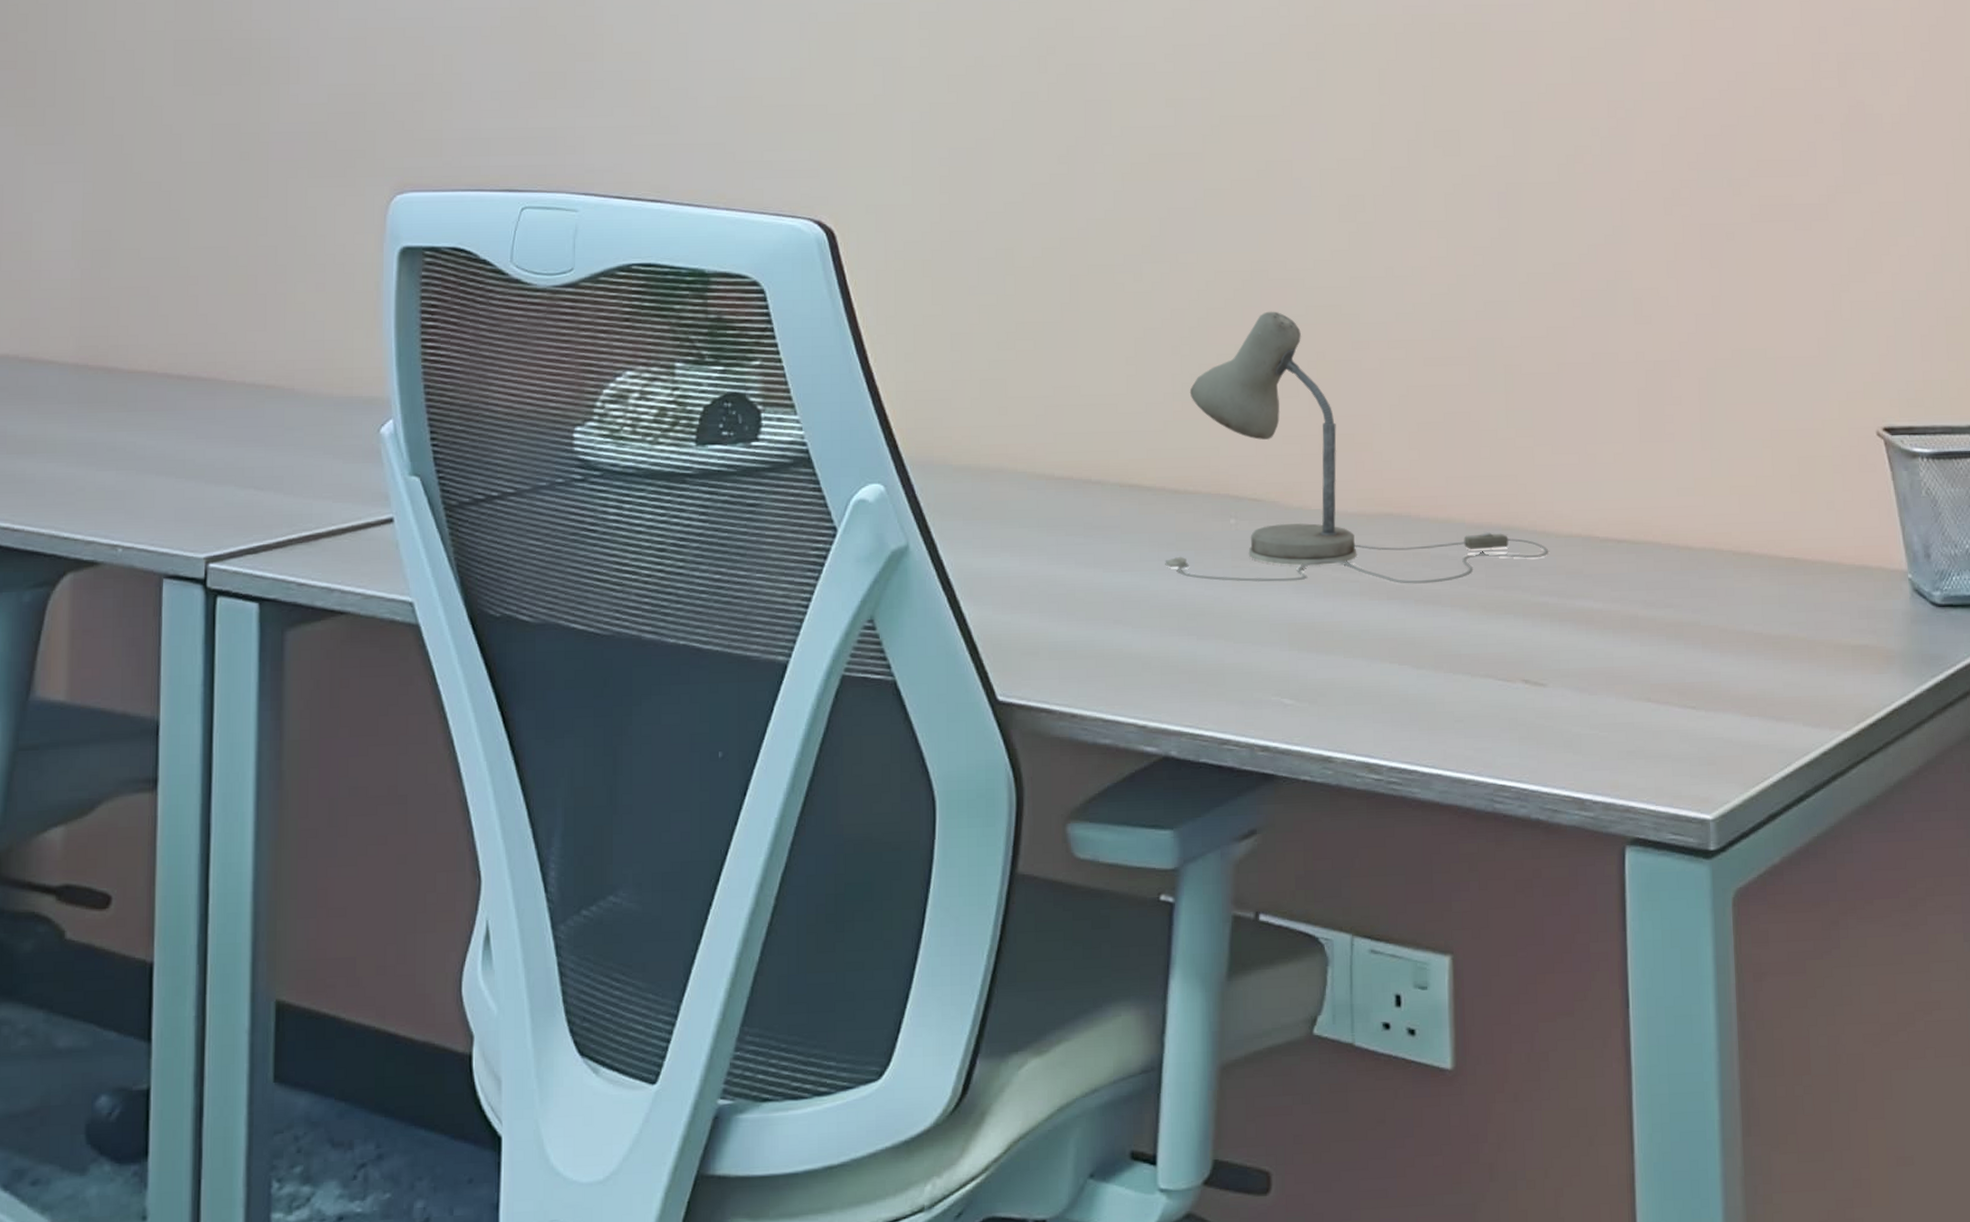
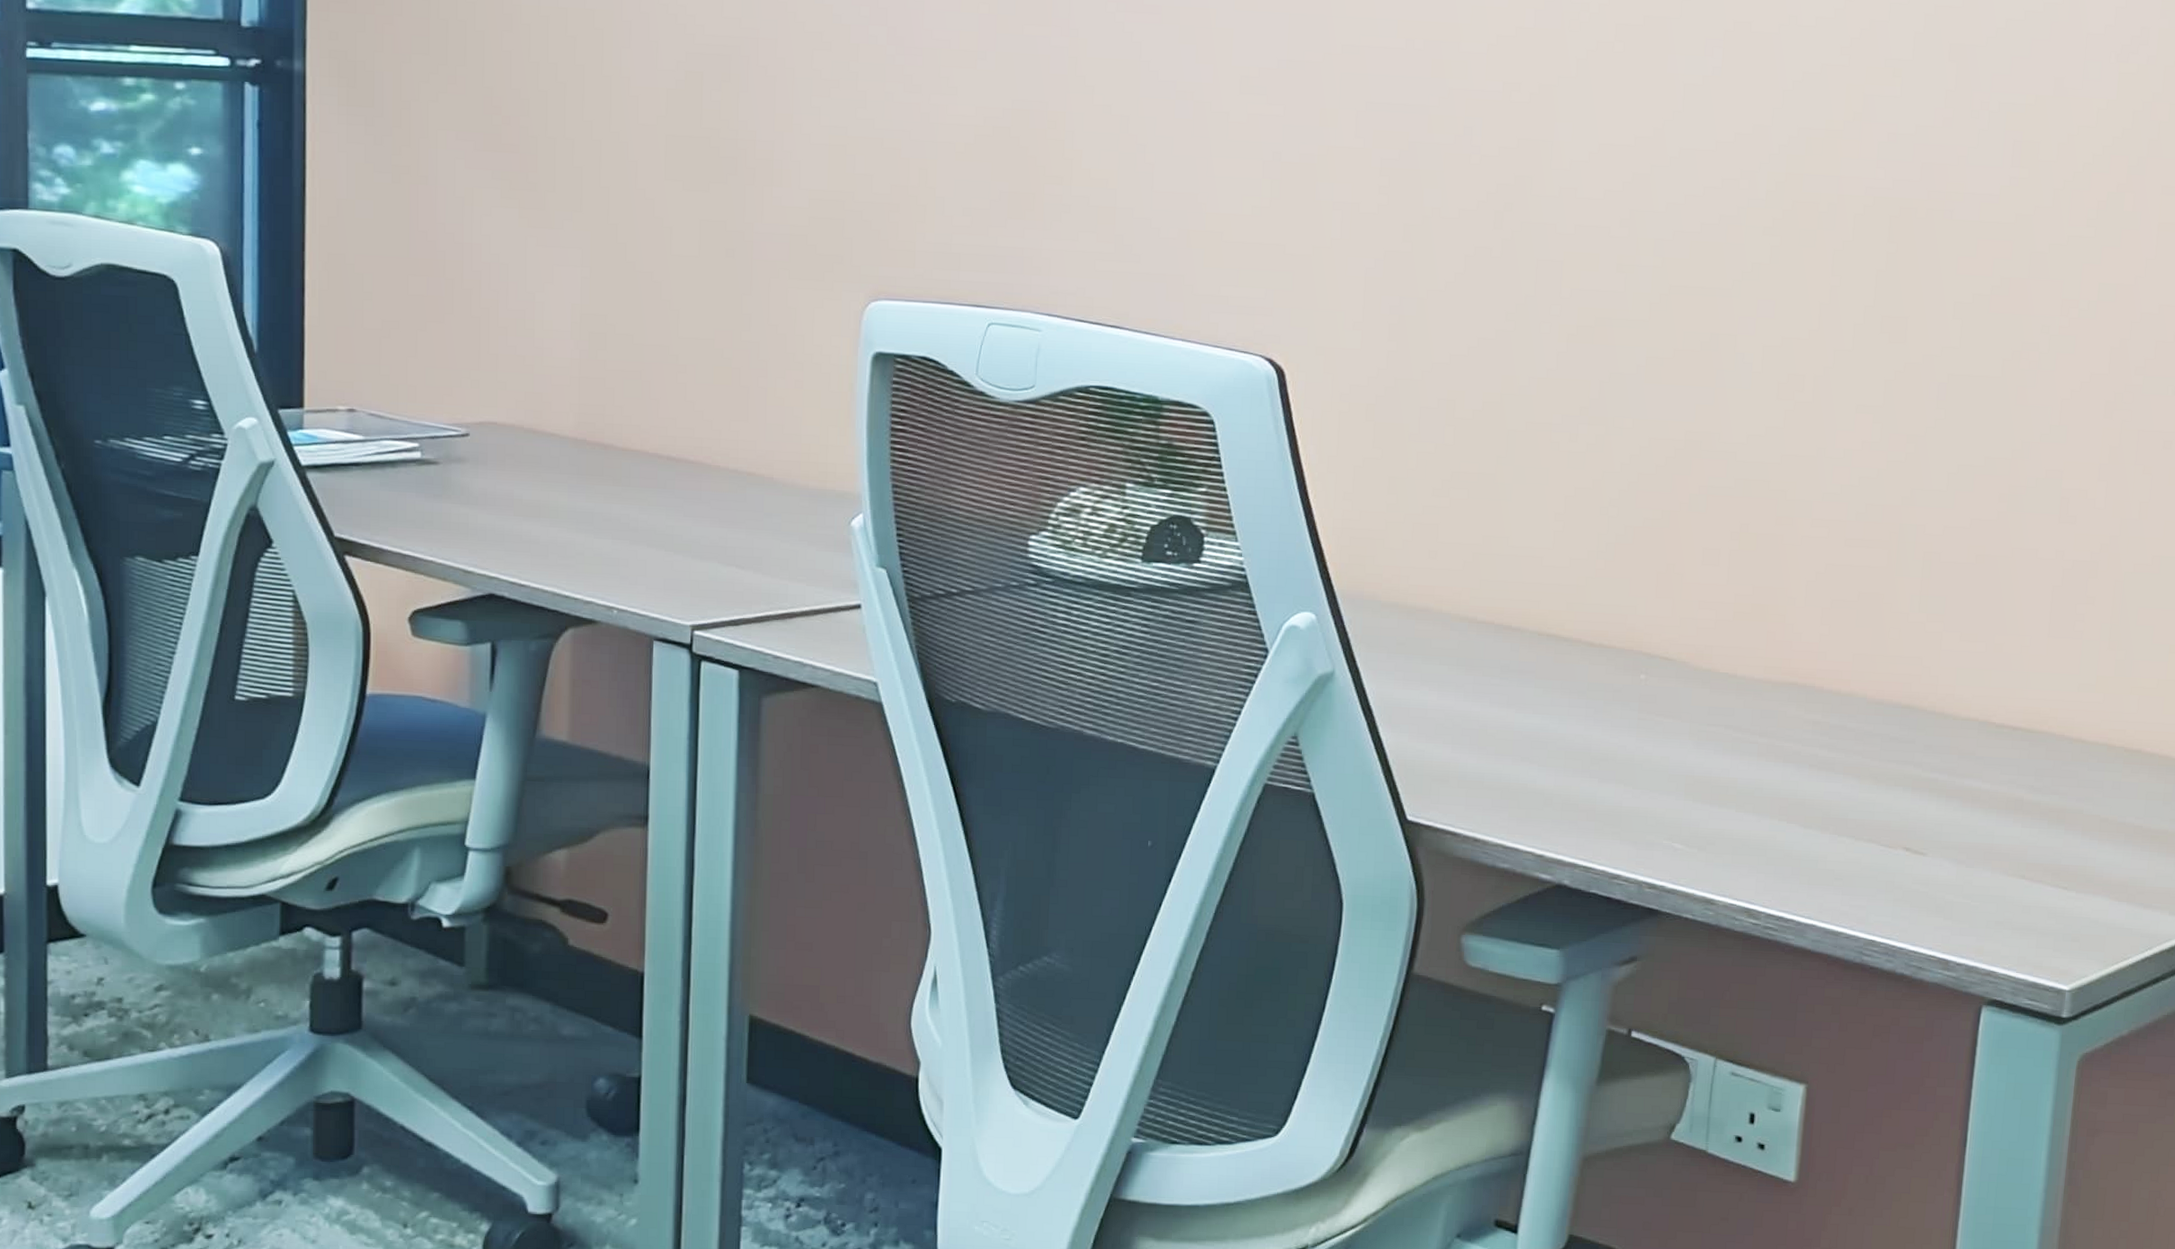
desk lamp: present [1165,311,1549,584] -> none [1574,480,1945,751]

